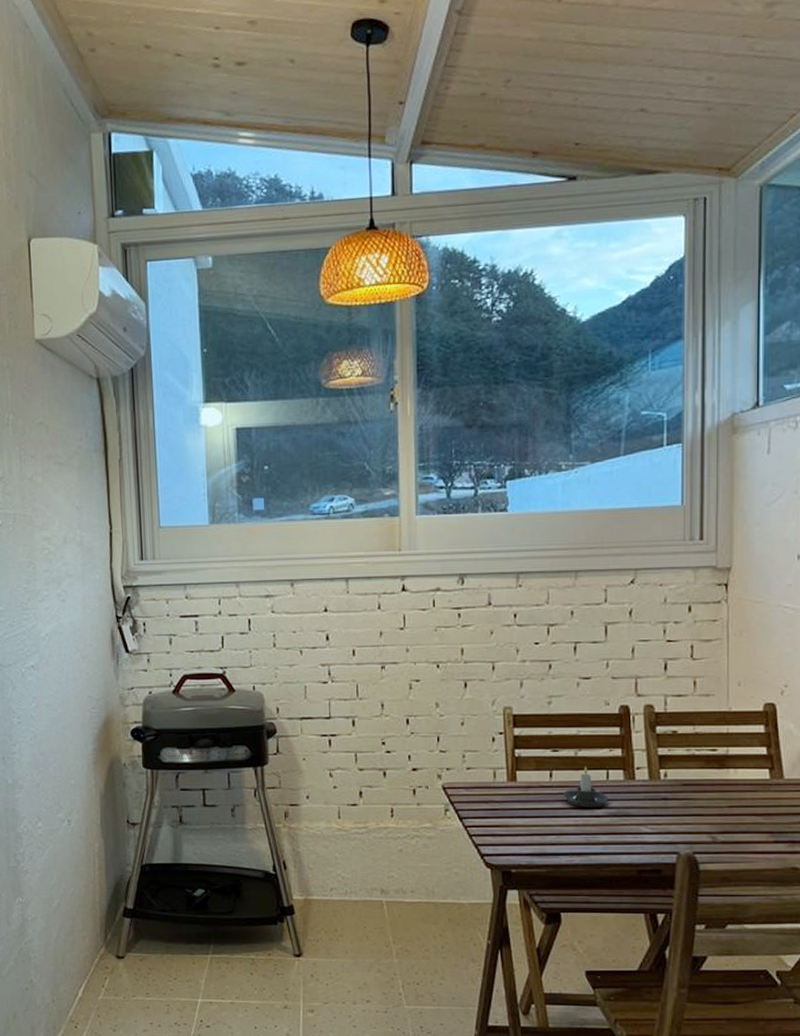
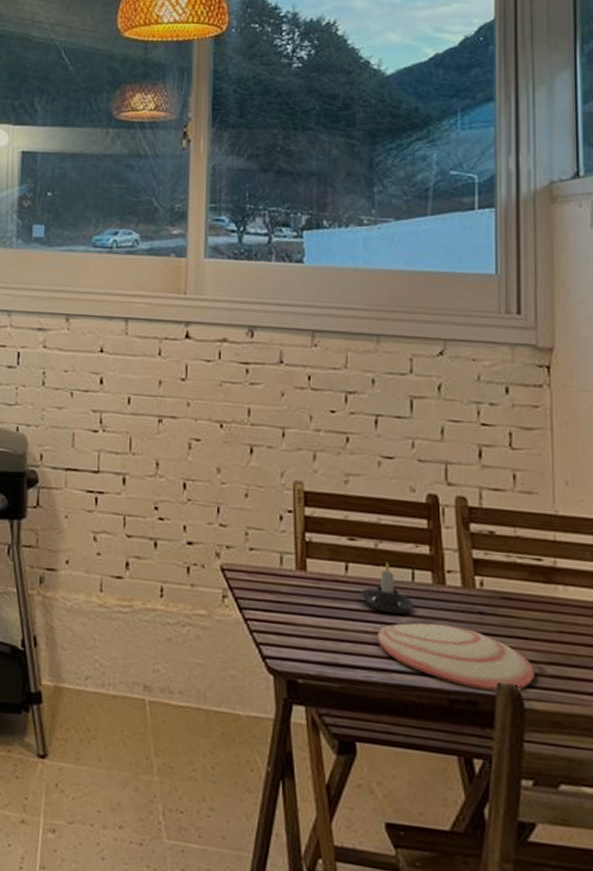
plate: none [577,812,708,860] -> present [376,622,535,692]

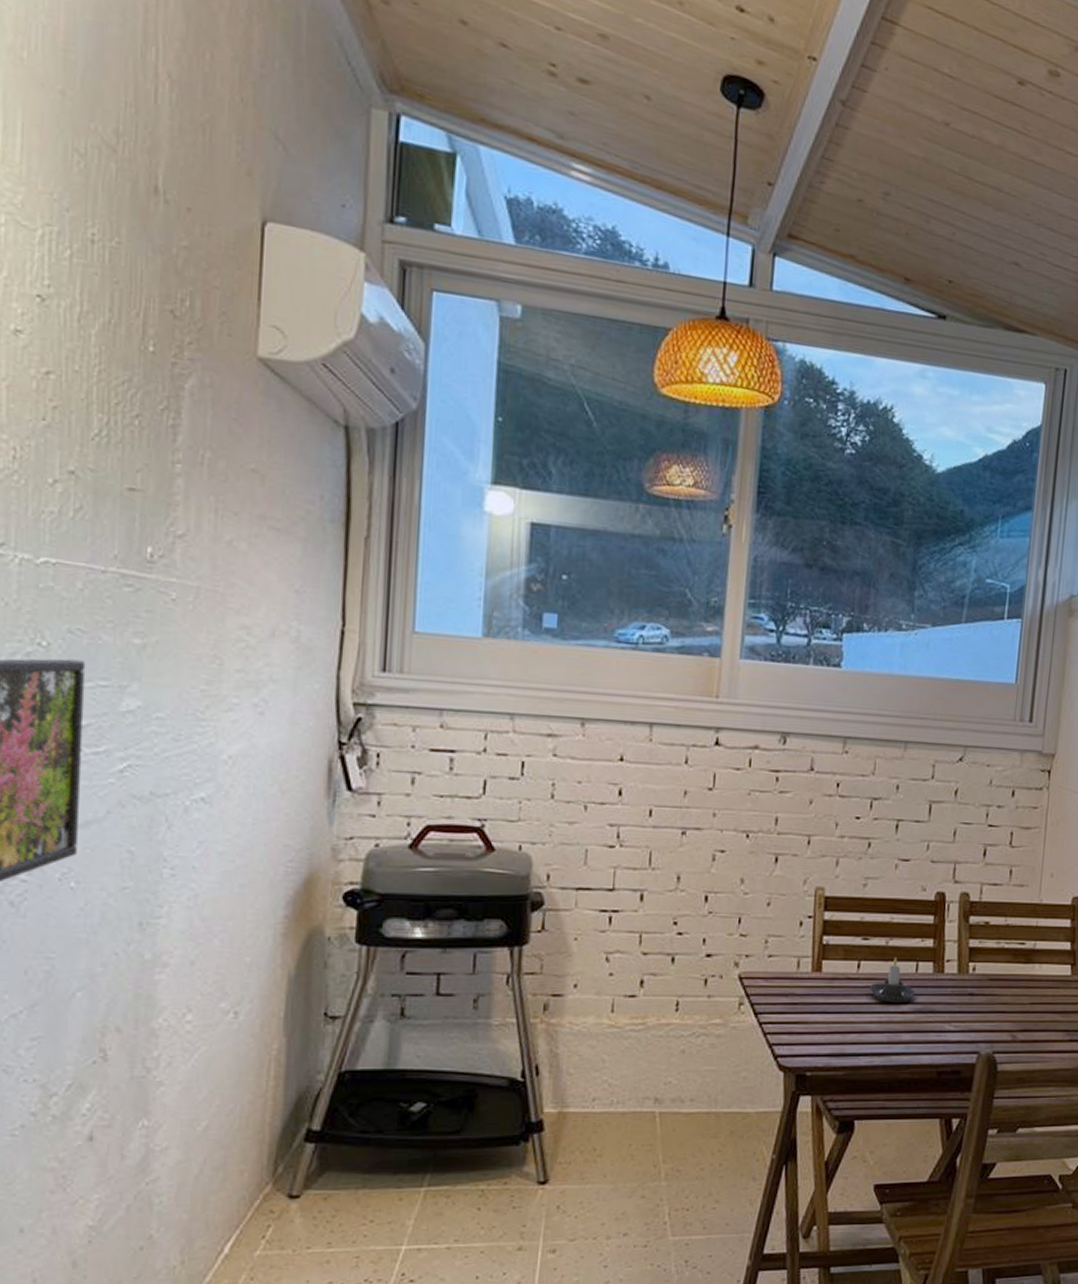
plate: present [376,622,535,692] -> none [880,1008,1009,1060]

